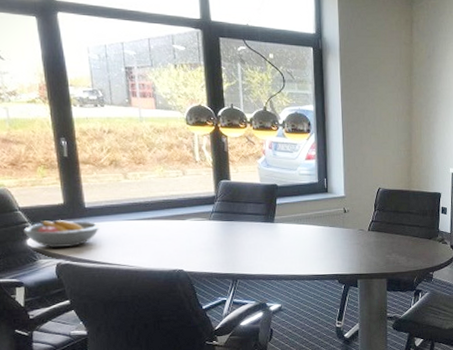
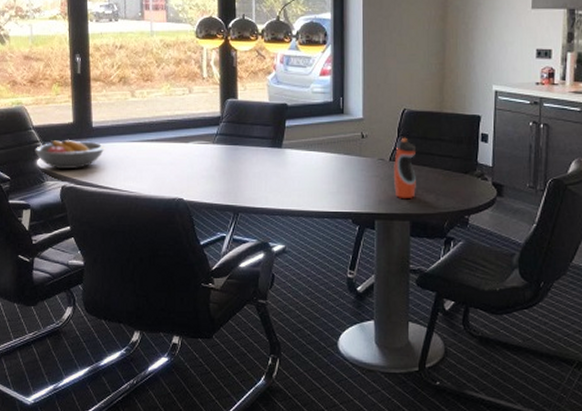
water bottle: none [371,211,391,261] -> present [393,137,417,198]

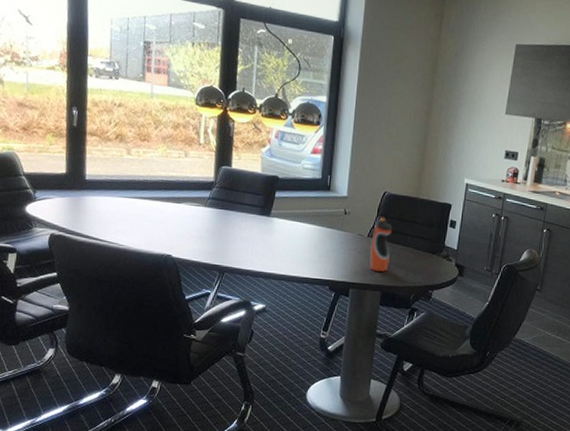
fruit bowl: present [35,140,105,169] -> none [24,188,97,218]

